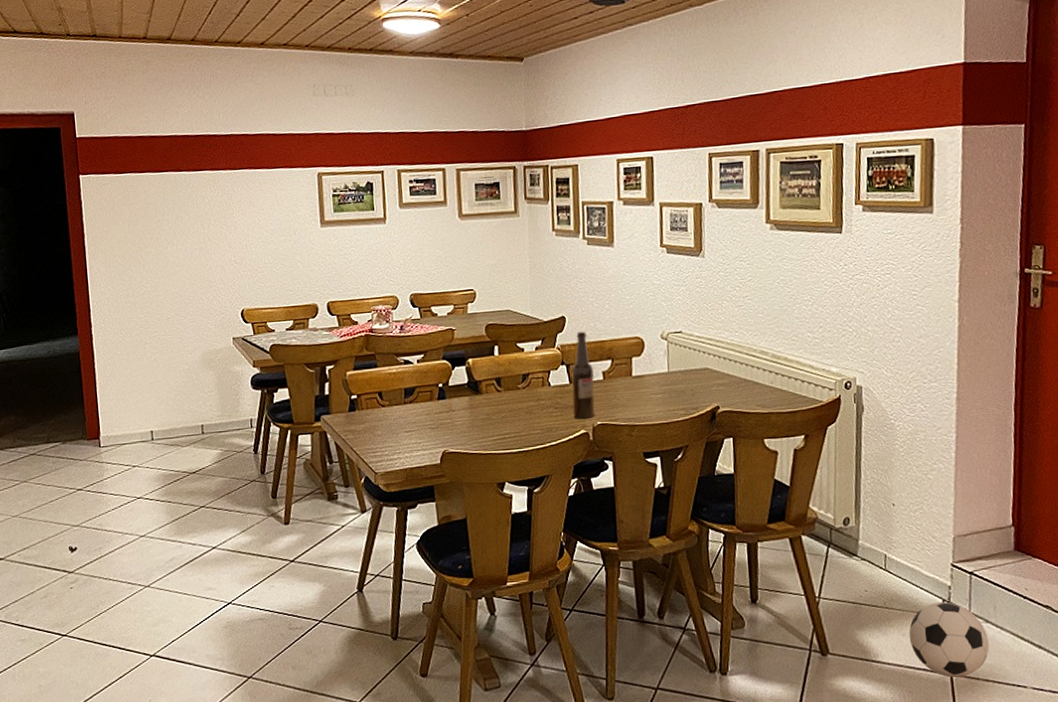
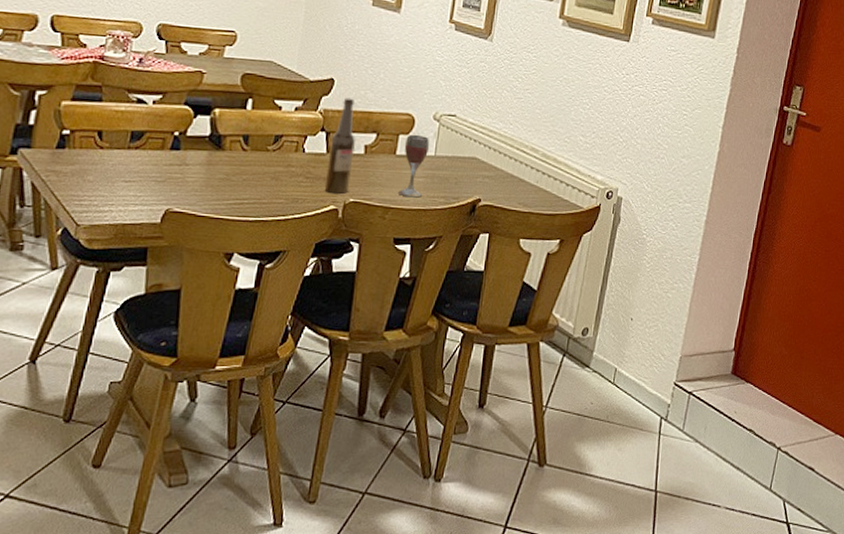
cup: none [638,355,662,414] -> present [399,134,430,198]
soccer ball: present [908,601,989,678] -> none [624,419,695,494]

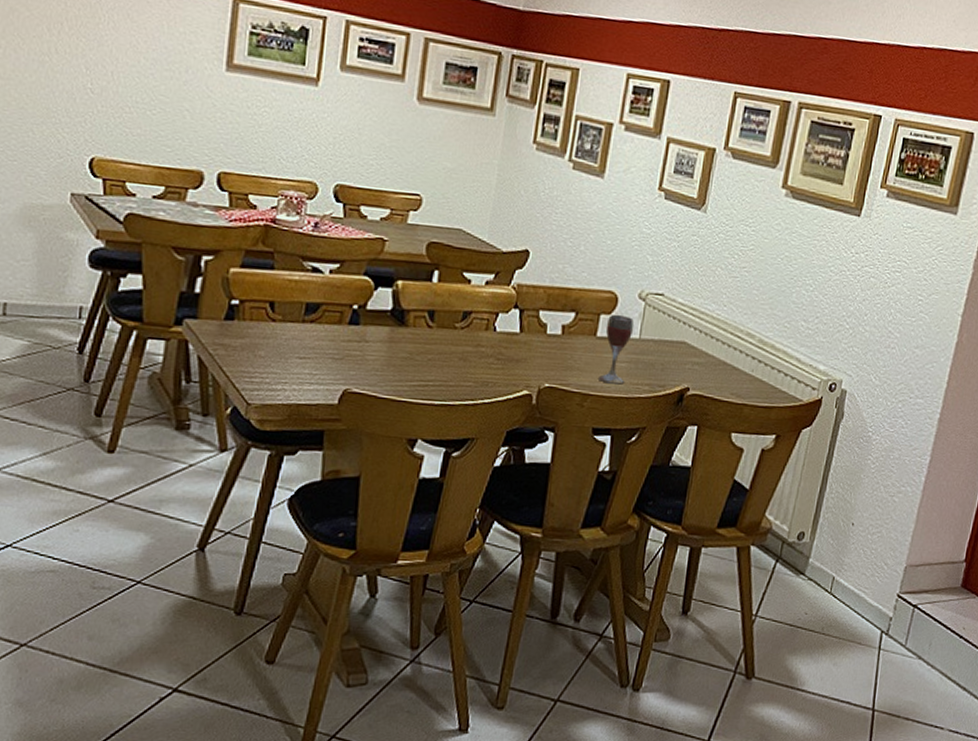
beer bottle: present [324,97,356,195] -> none [517,271,553,379]

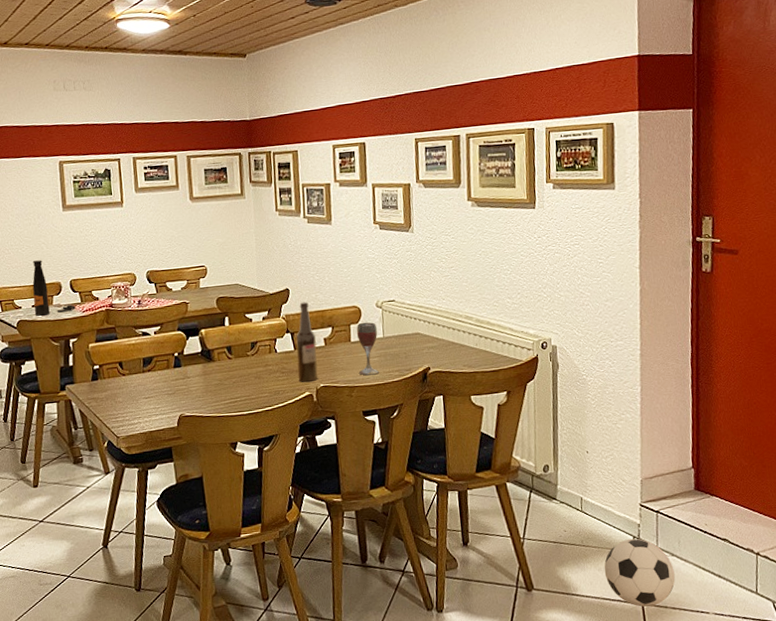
beer bottle: none [156,132,220,217] -> present [32,260,76,316]
beer bottle: none [517,271,553,379] -> present [296,302,318,383]
soccer ball: none [839,633,918,713] -> present [604,538,675,607]

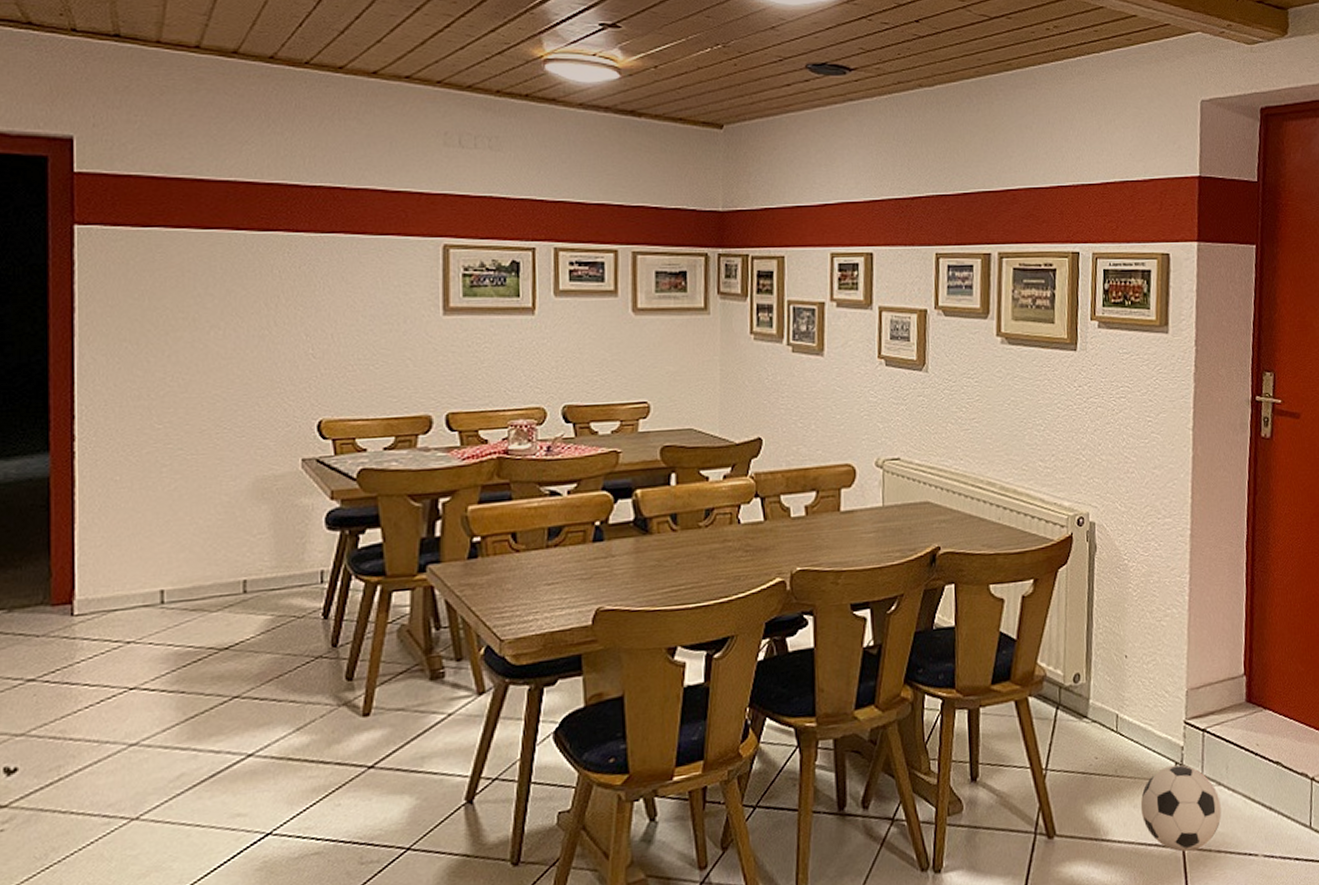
beer bottle: present [32,260,76,316] -> none [387,383,452,463]
beer bottle: present [296,302,318,383] -> none [767,456,795,565]
cup: present [356,322,379,376] -> none [848,486,876,557]

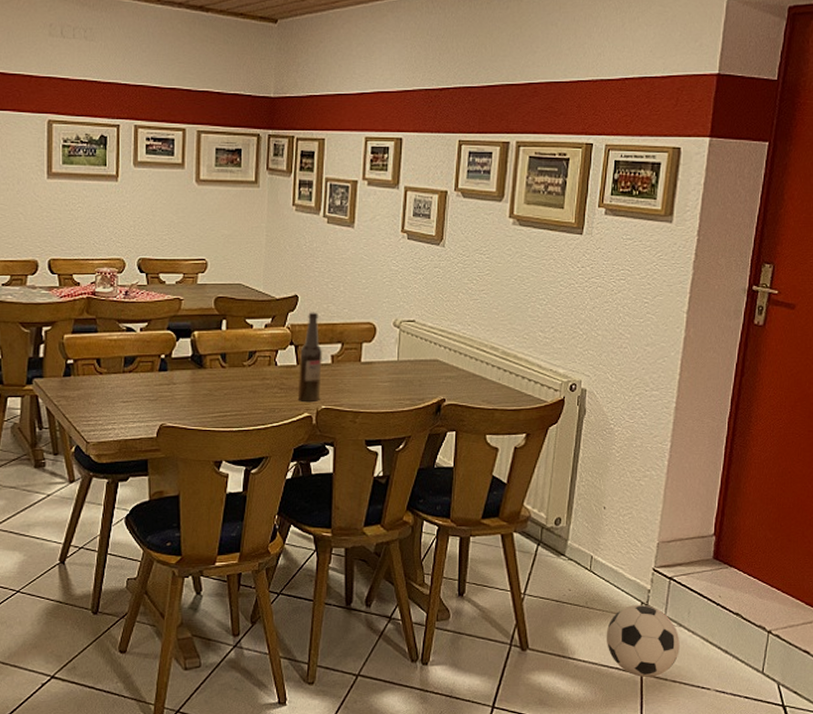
beer bottle: none [767,456,795,565] -> present [297,312,323,403]

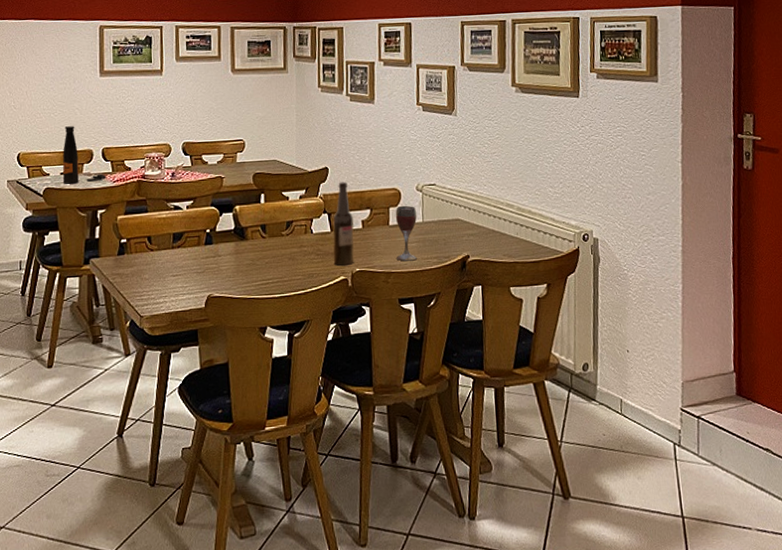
beer bottle: none [4,233,52,297] -> present [63,126,106,184]
cup: none [366,341,392,401] -> present [395,205,417,262]
soccer ball: present [606,604,680,677] -> none [643,445,717,520]

